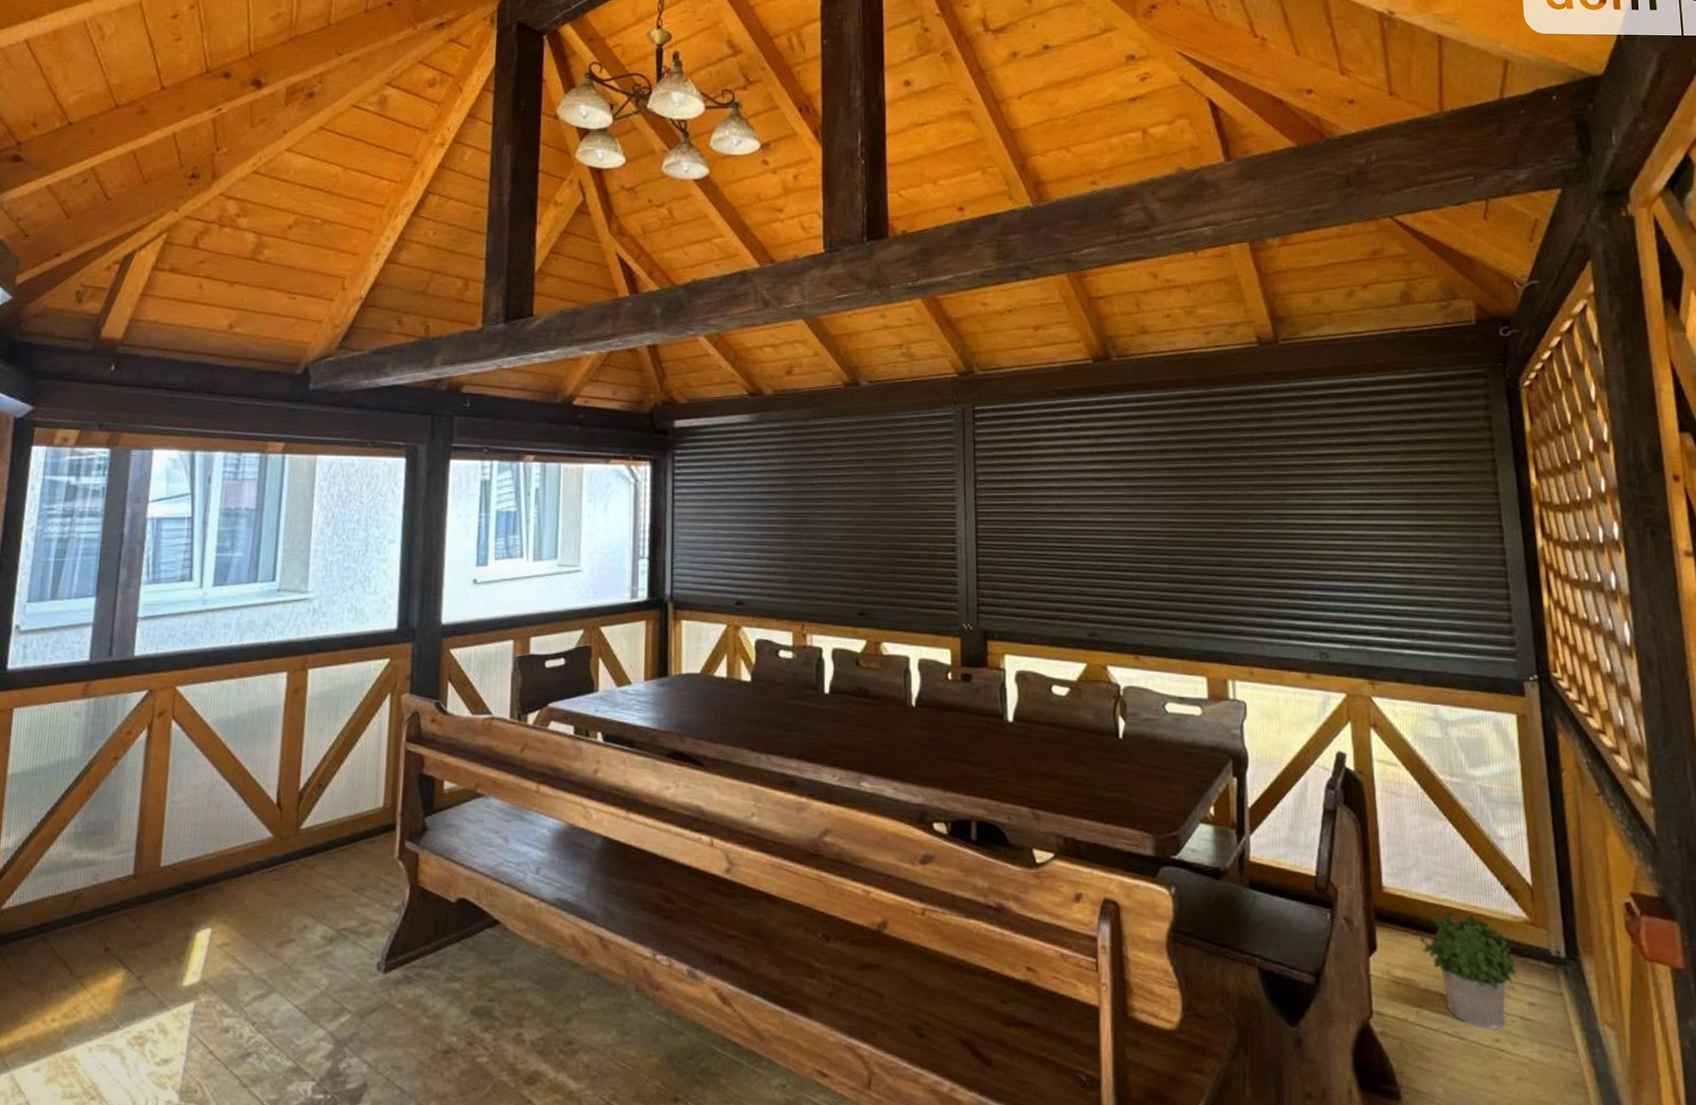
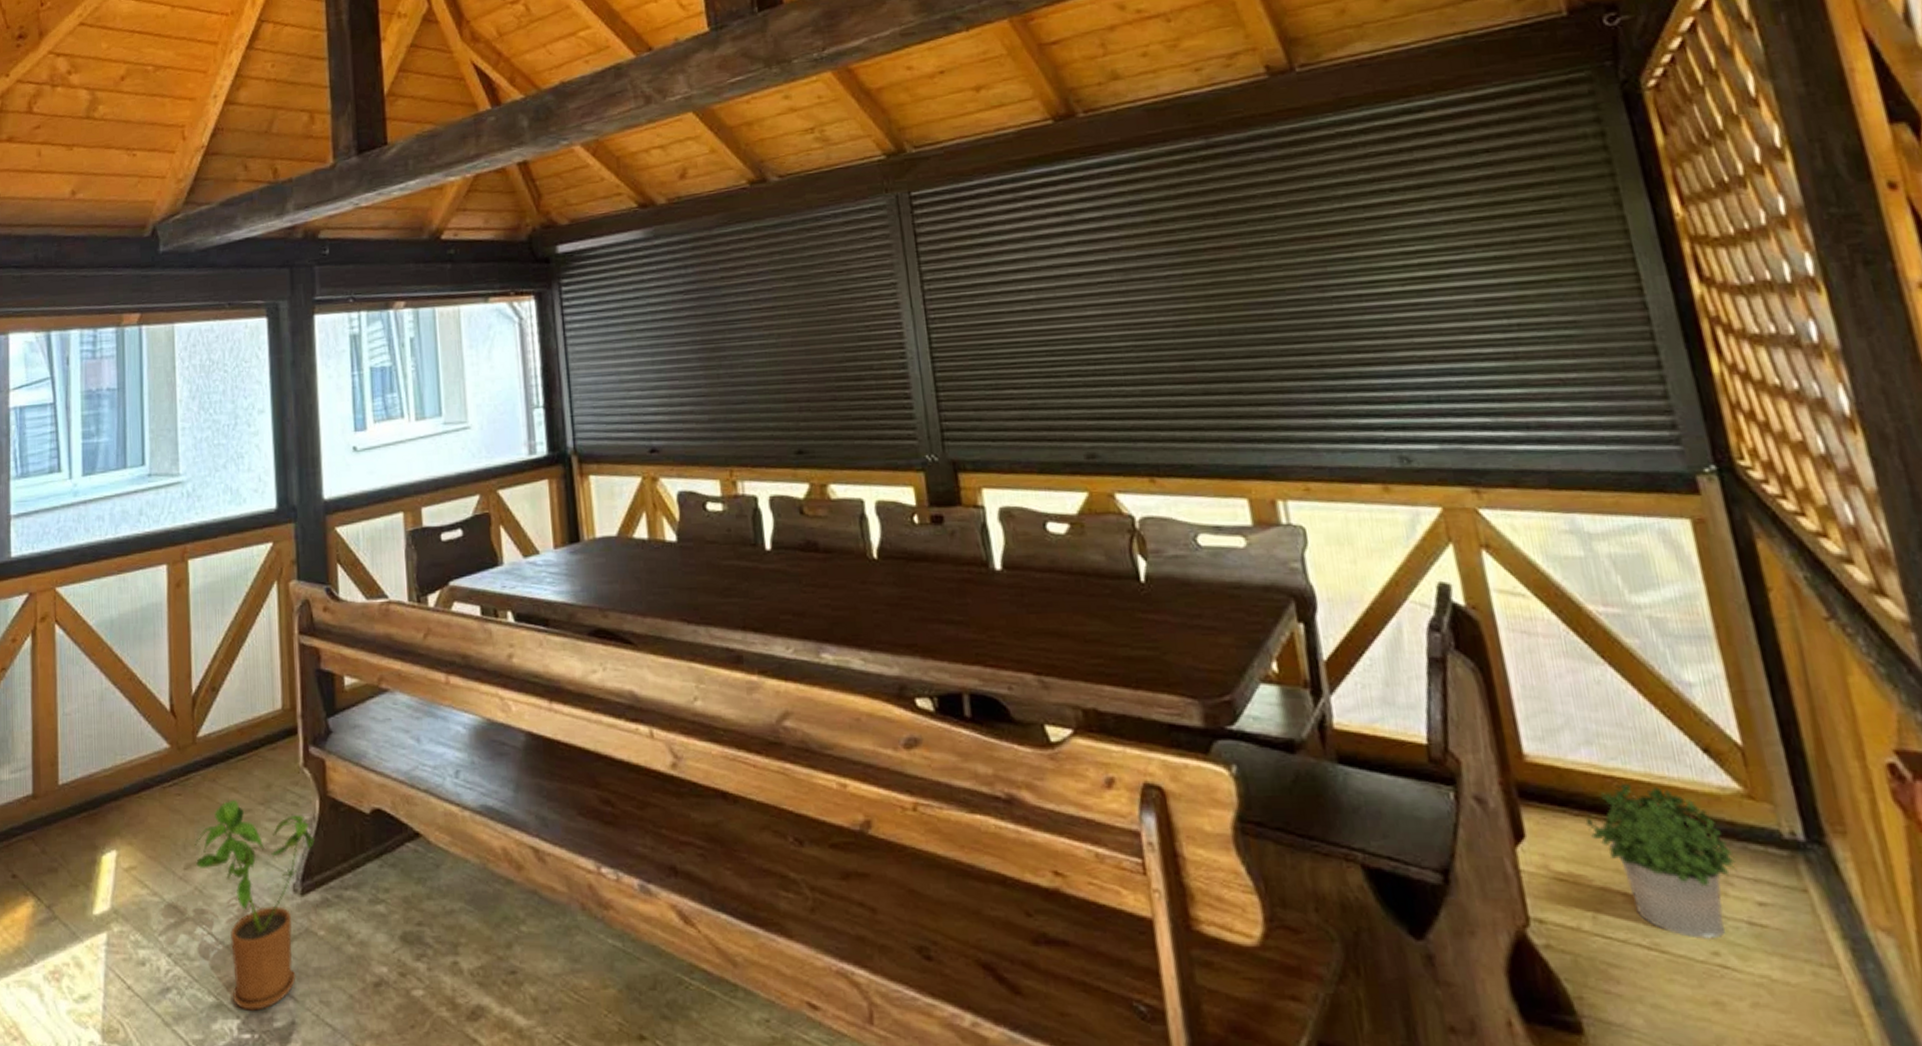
house plant: none [287,886,402,1075] -> present [194,799,315,1012]

